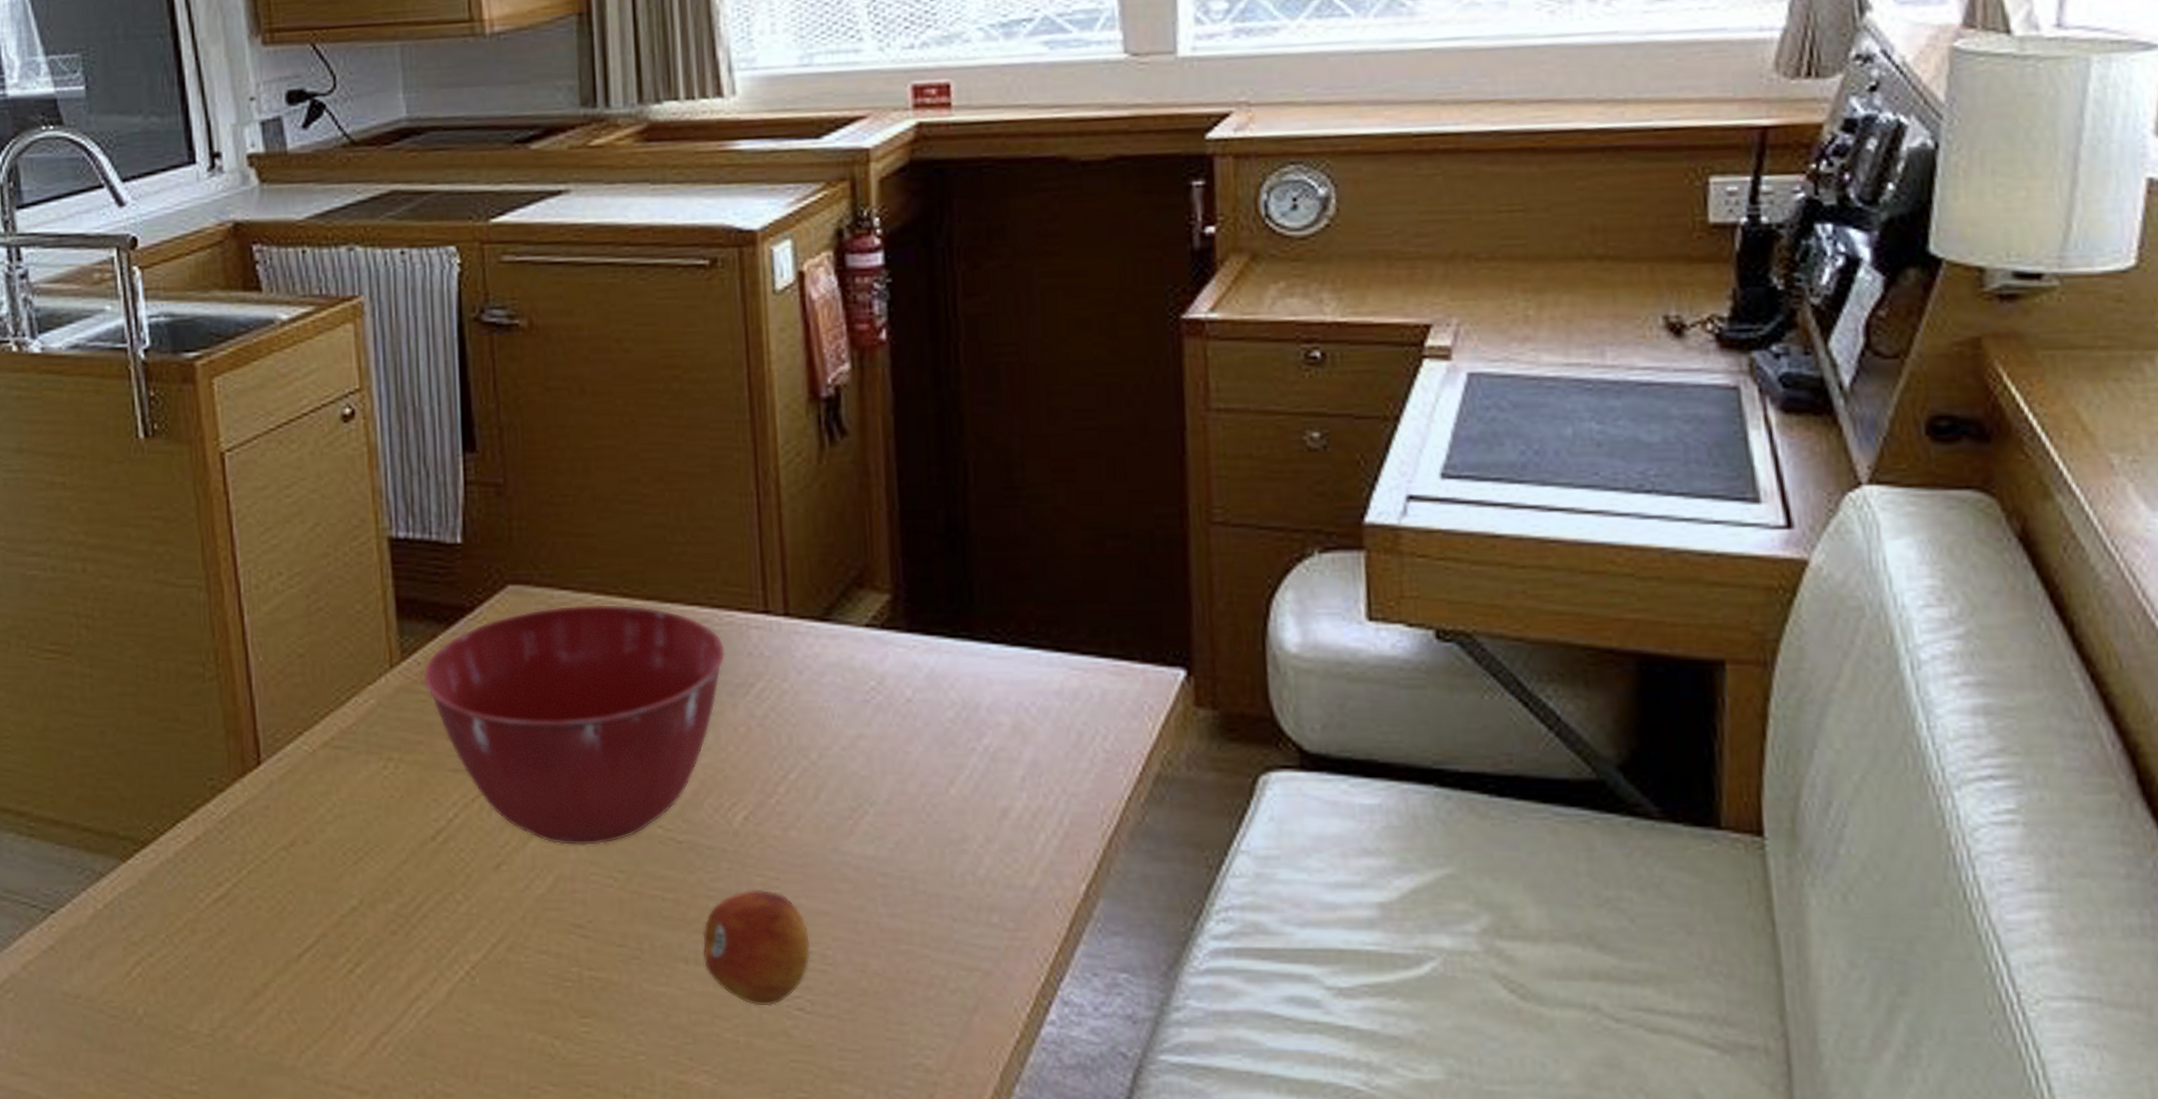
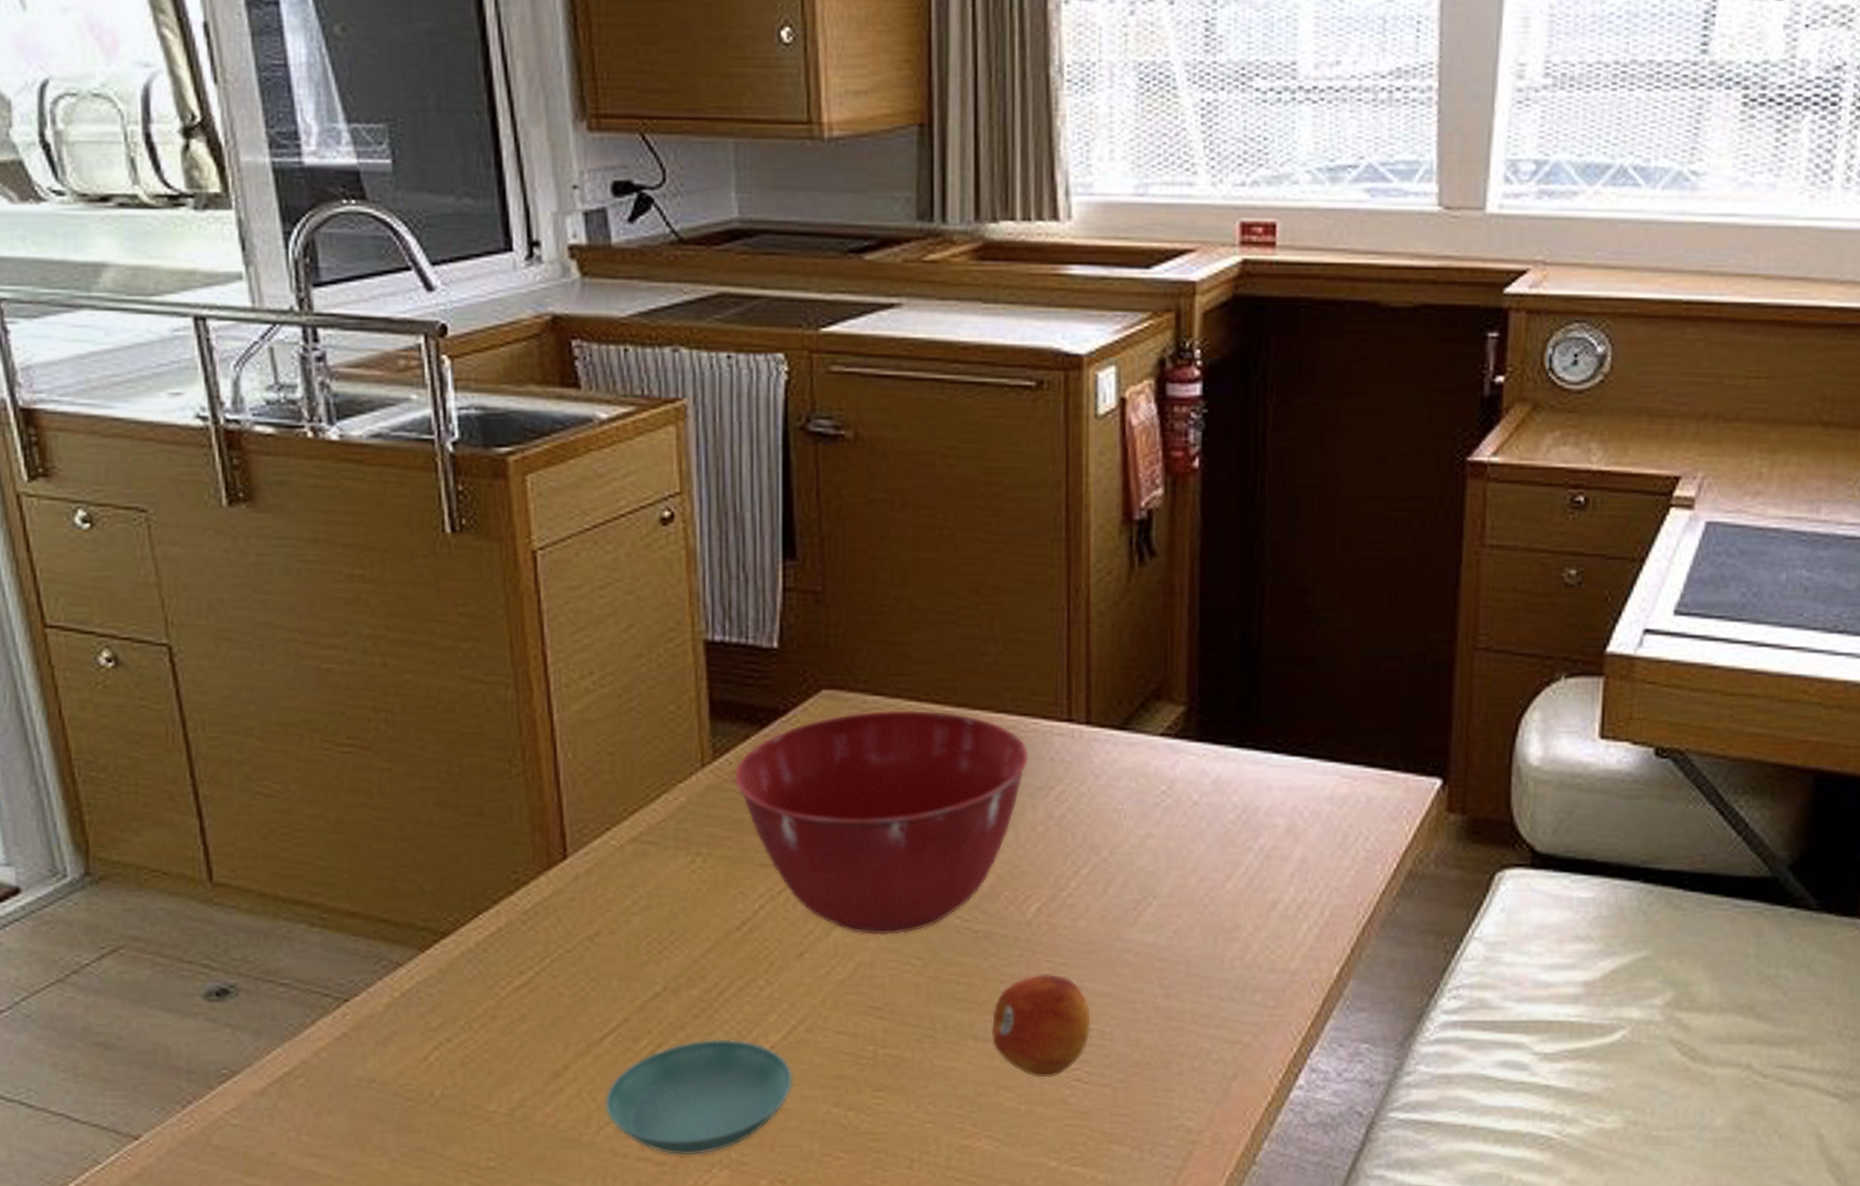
saucer: none [304,957,496,1085] -> present [604,1039,793,1155]

